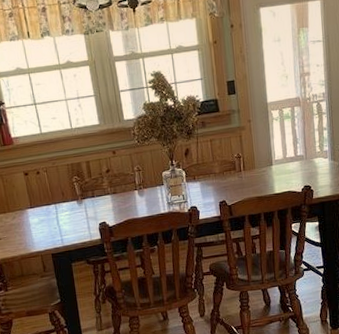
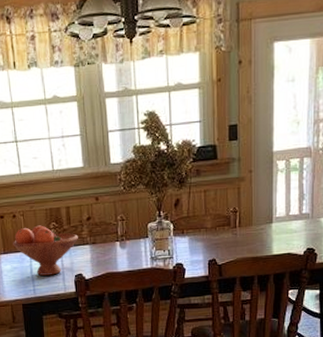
fruit bowl: none [38,179,100,226] -> present [13,225,78,276]

